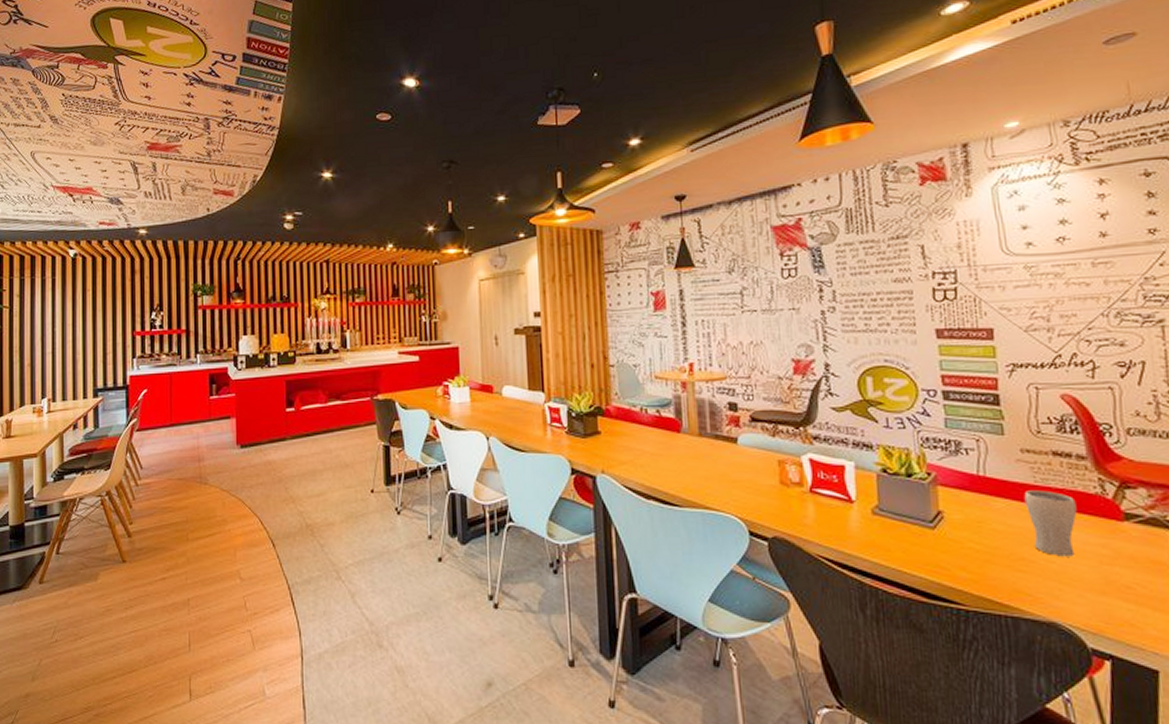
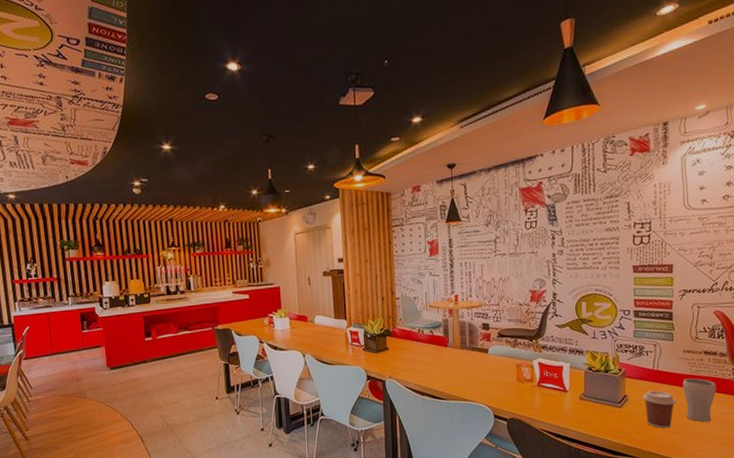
coffee cup: none [965,506,1019,564] -> present [642,391,677,429]

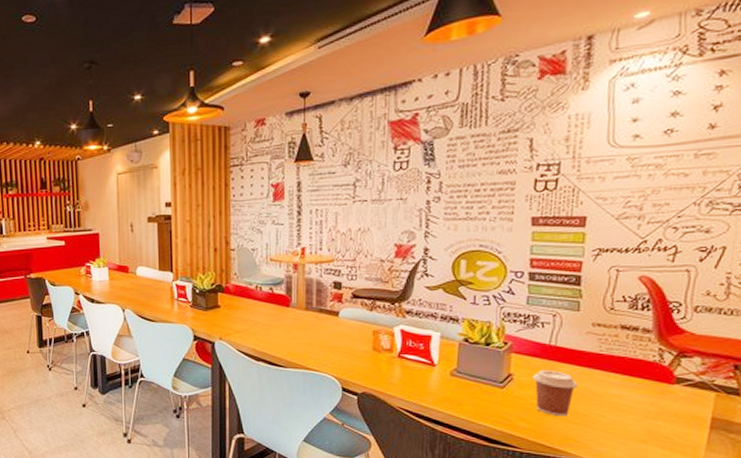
drinking glass: present [682,378,716,423] -> none [587,358,635,412]

